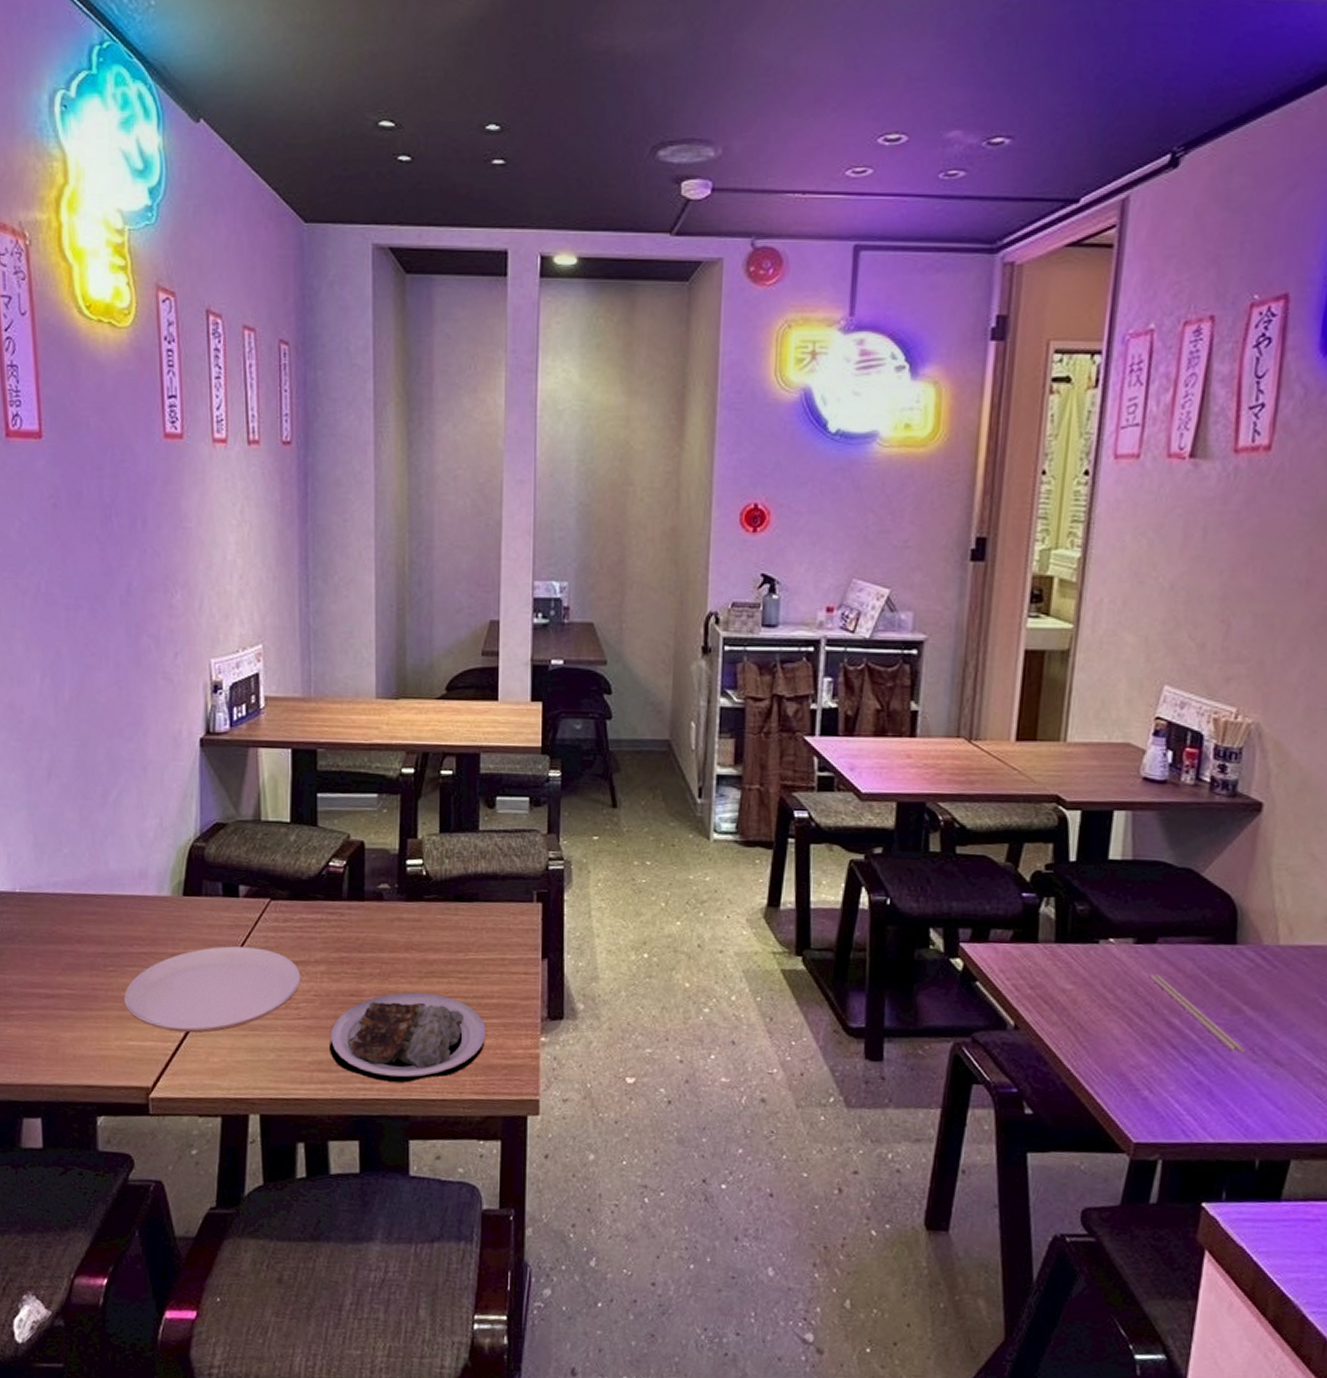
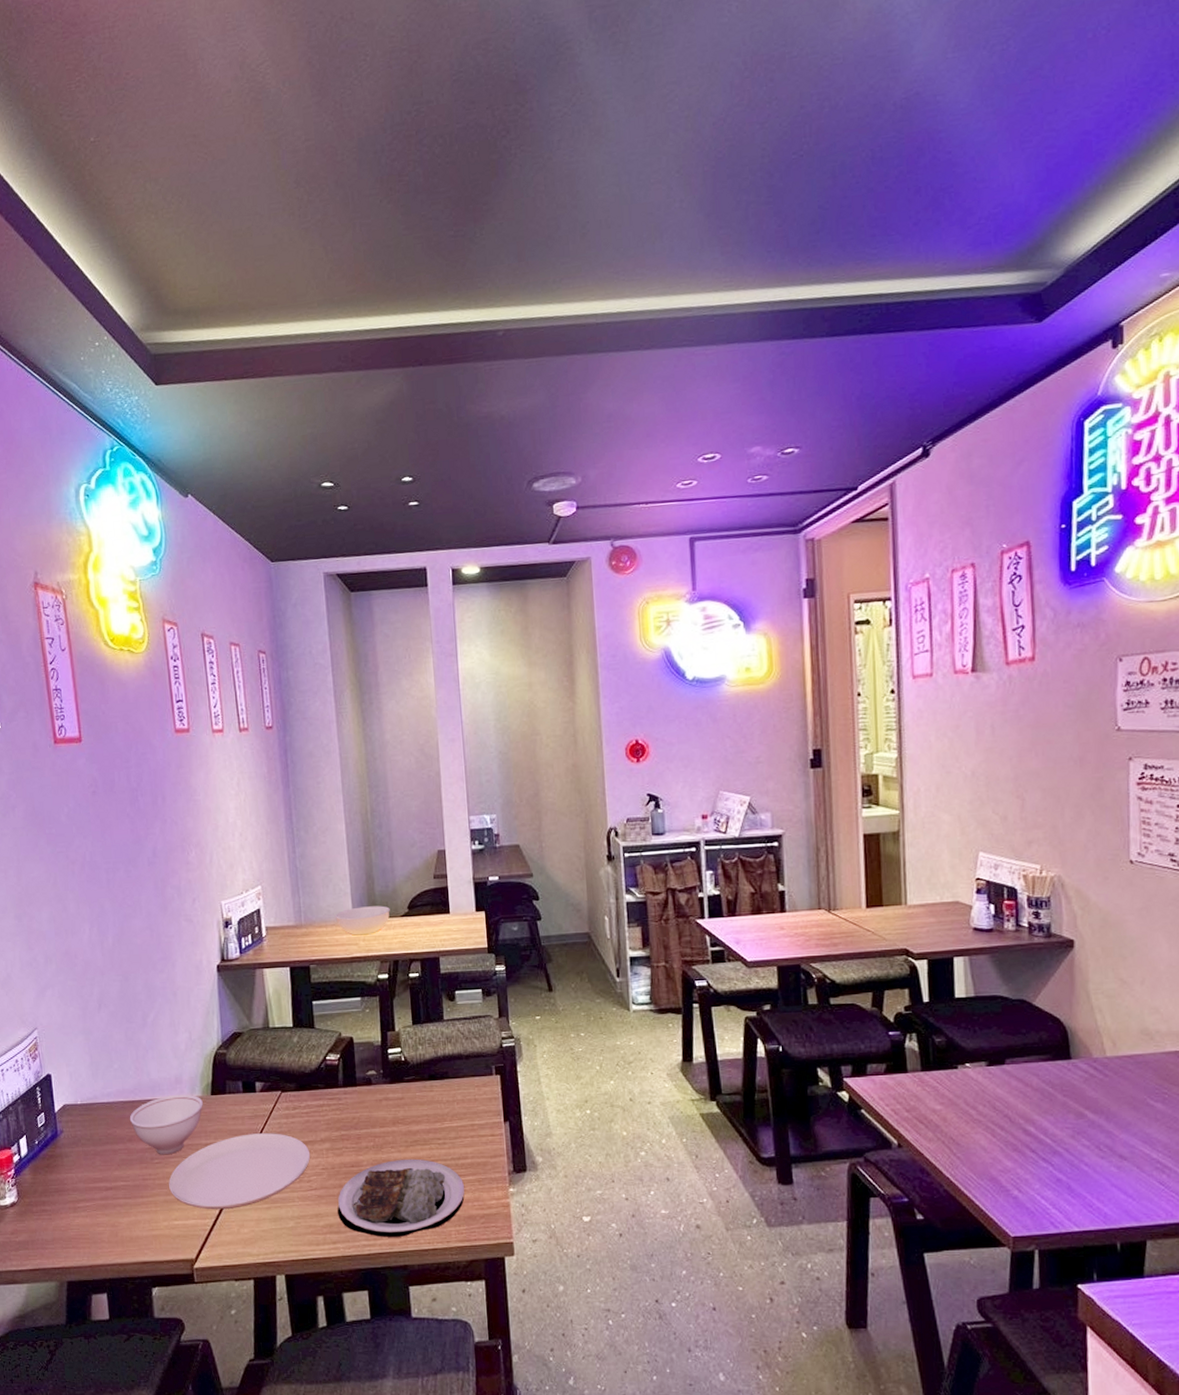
bowl: none [79,891,172,963] -> present [129,1094,203,1155]
bowl: none [354,682,423,719] -> present [335,905,390,937]
chopsticks: present [1149,973,1245,1053] -> none [1003,1090,1092,1151]

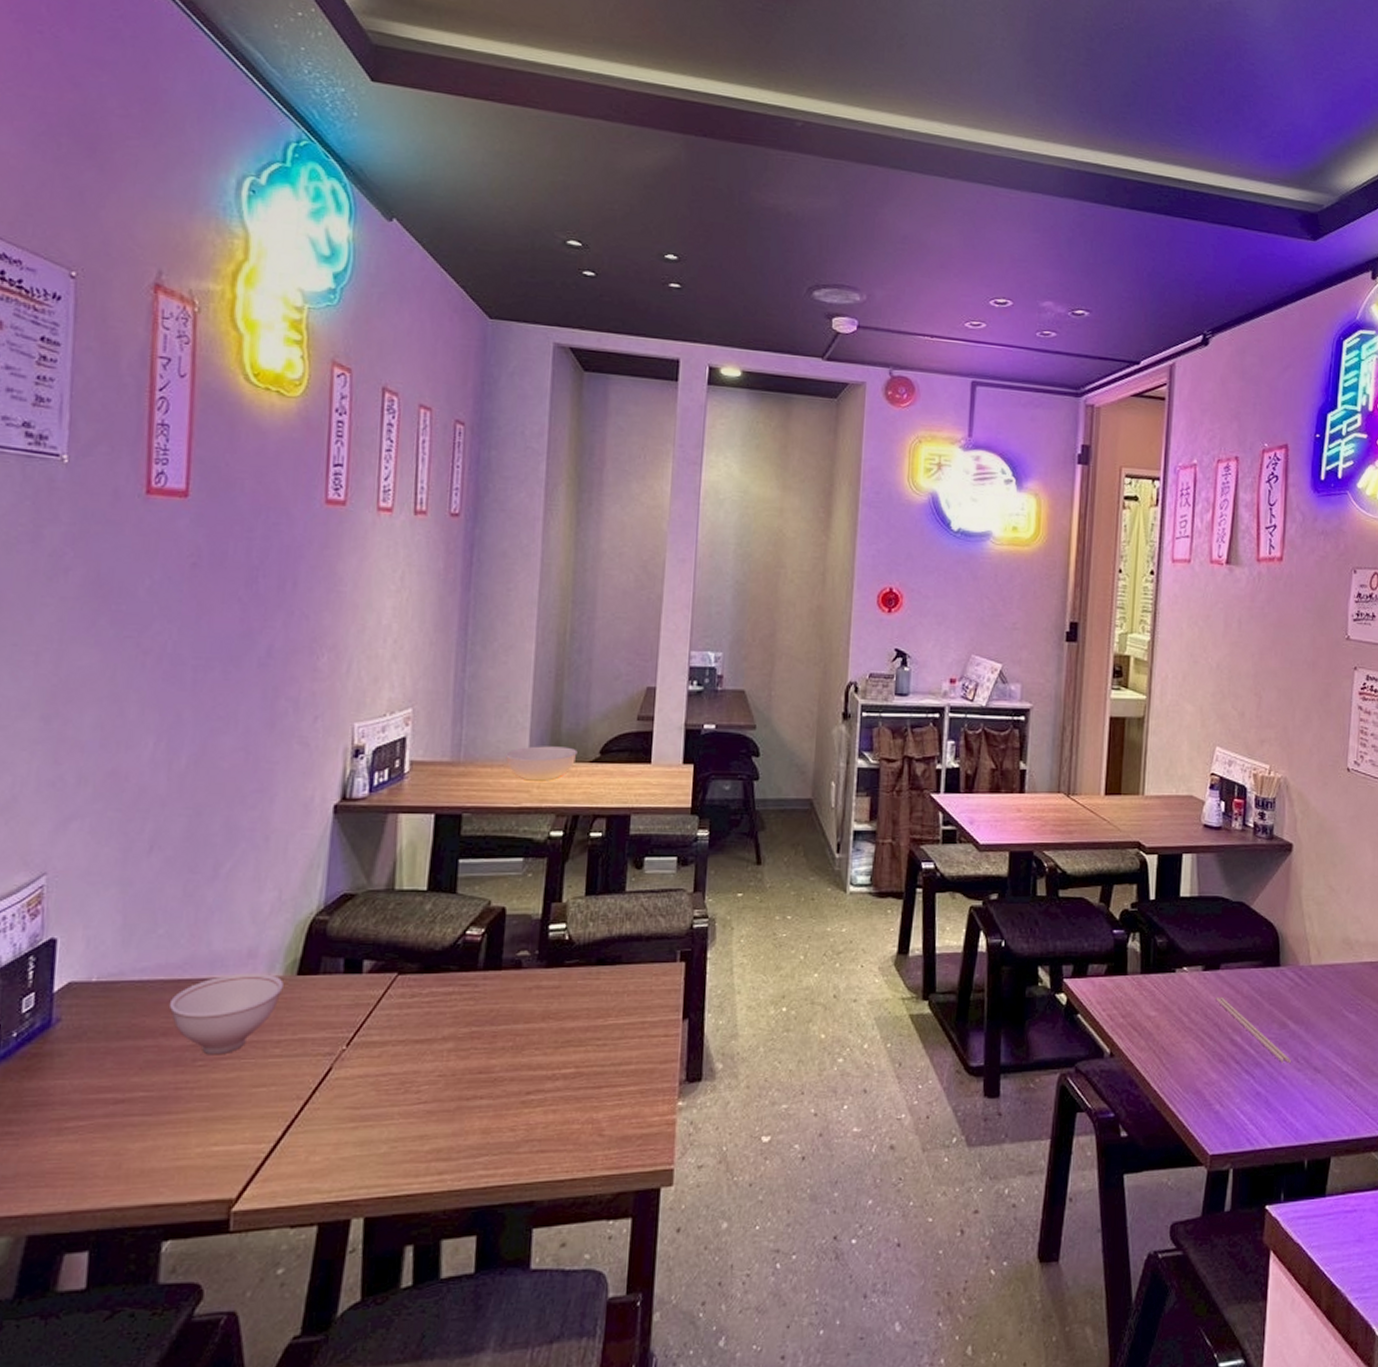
plate: present [169,1133,311,1210] -> none [213,1028,426,1131]
plate: present [337,1158,465,1237] -> none [451,1063,623,1165]
chopsticks: none [1003,1090,1092,1151] -> present [1216,996,1291,1063]

